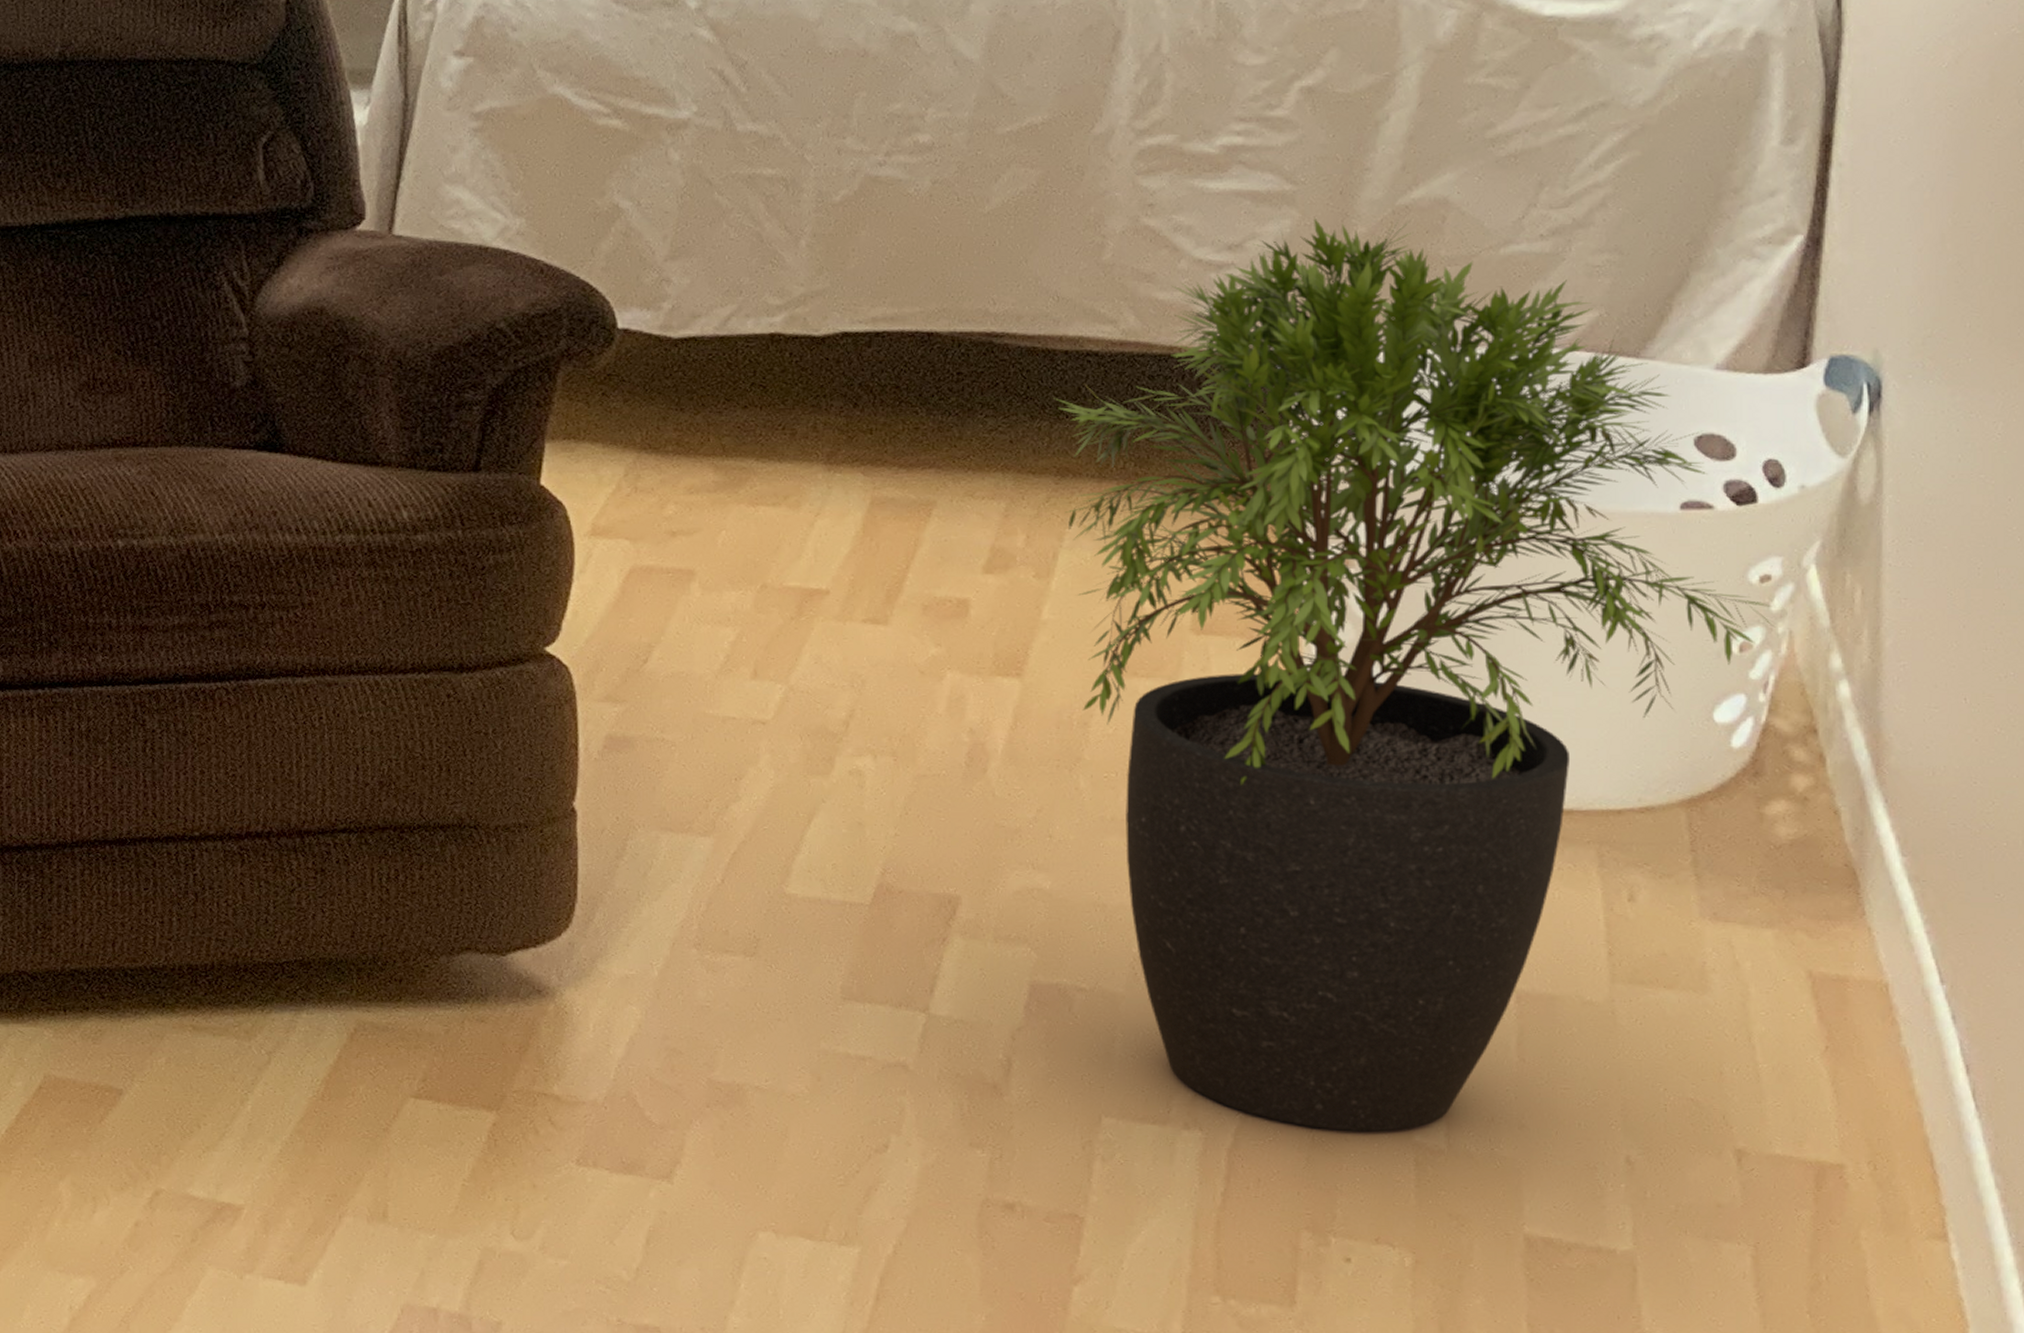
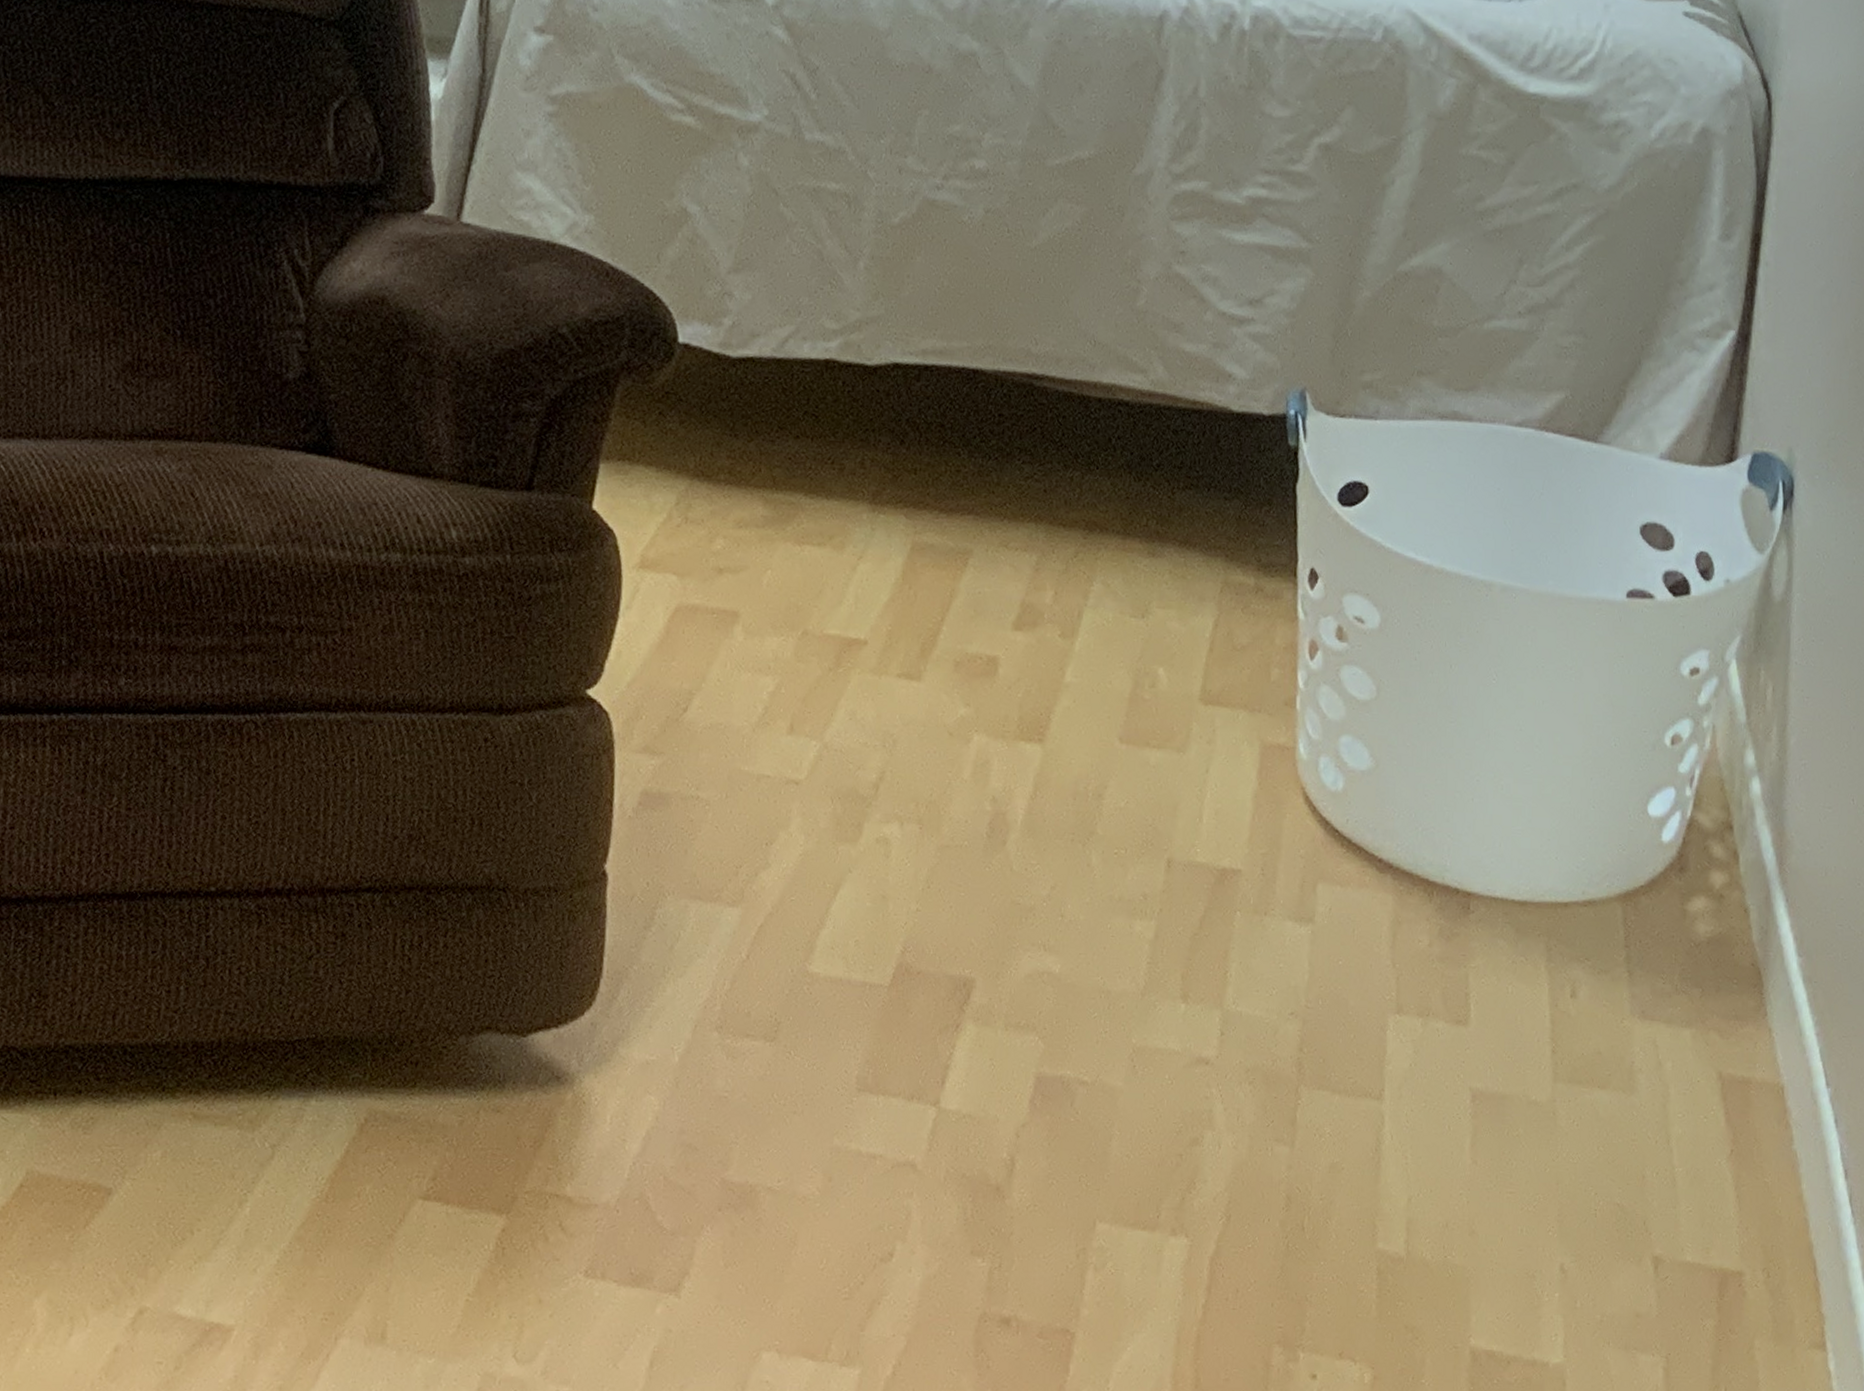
potted plant: present [1054,217,1776,1132] -> none [1086,278,1702,1238]

